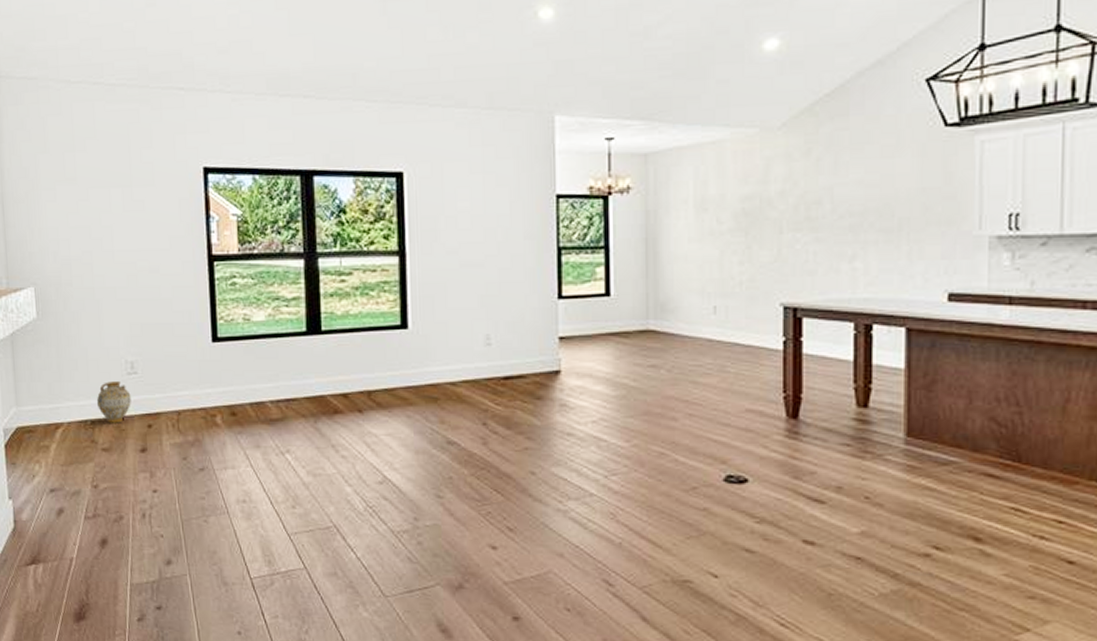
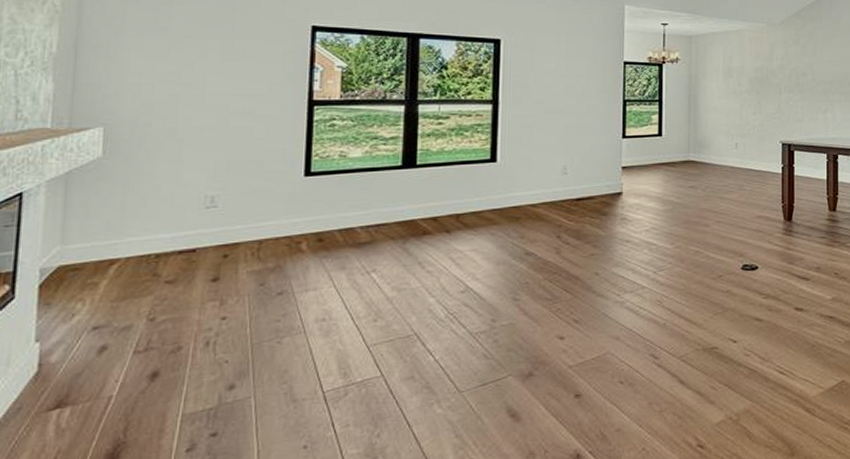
ceramic jug: present [96,382,131,423] -> none [164,215,207,256]

